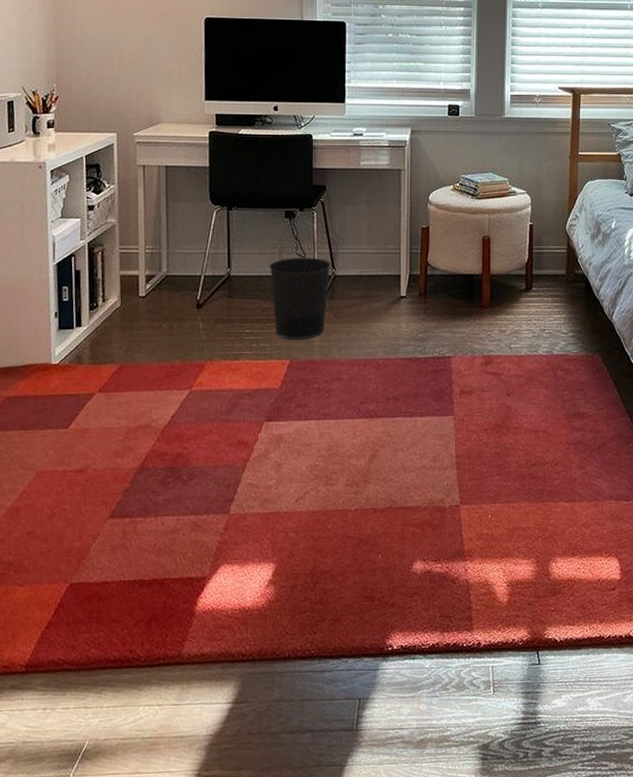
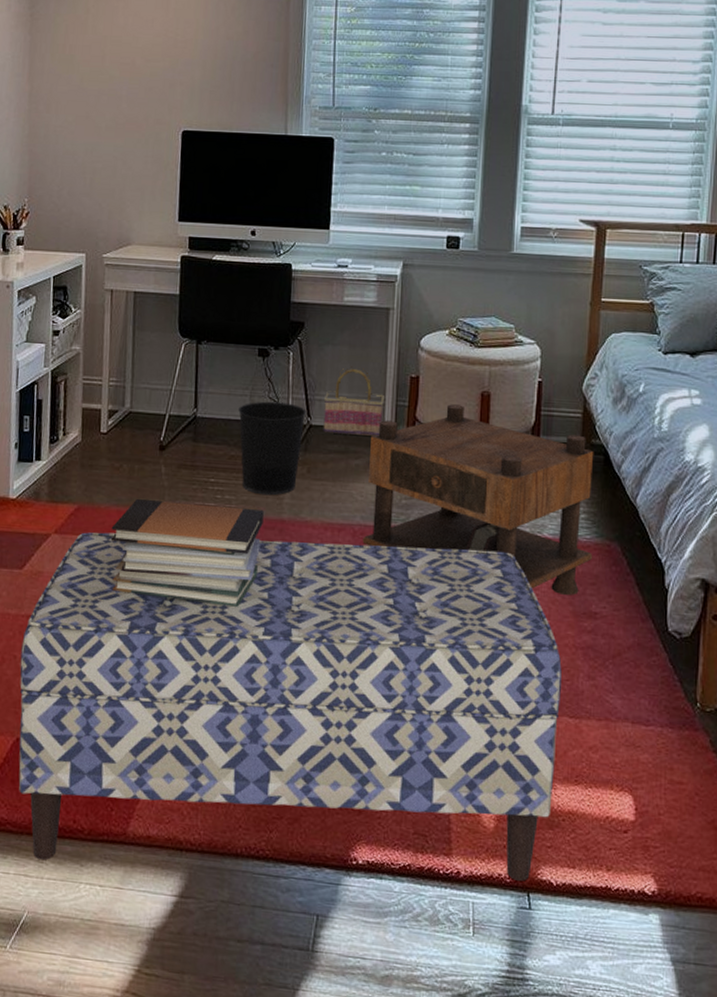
bench: none [70,370,558,692] -> present [18,532,562,881]
book stack: none [153,353,296,442] -> present [110,499,264,607]
basket: none [346,222,399,281] -> present [323,366,384,436]
nightstand: none [386,249,580,401] -> present [362,404,594,595]

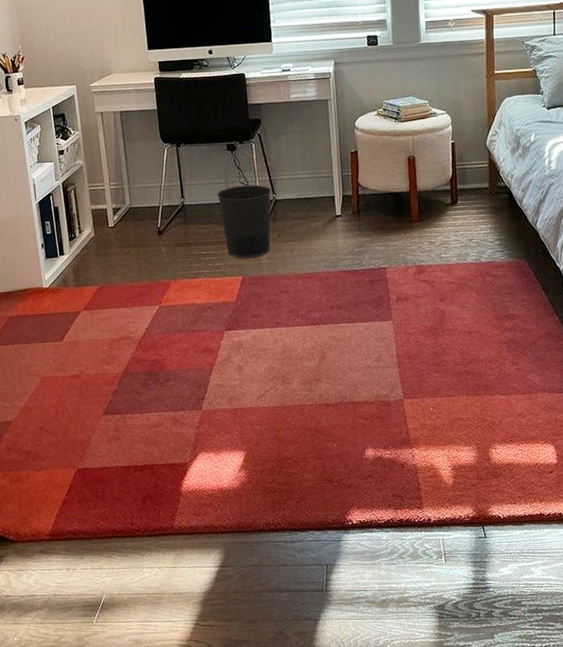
bench: present [18,532,562,881] -> none [70,277,494,556]
book stack: present [110,499,264,607] -> none [128,271,249,349]
basket: present [323,366,384,436] -> none [284,149,333,204]
nightstand: present [362,404,594,595] -> none [325,169,507,304]

